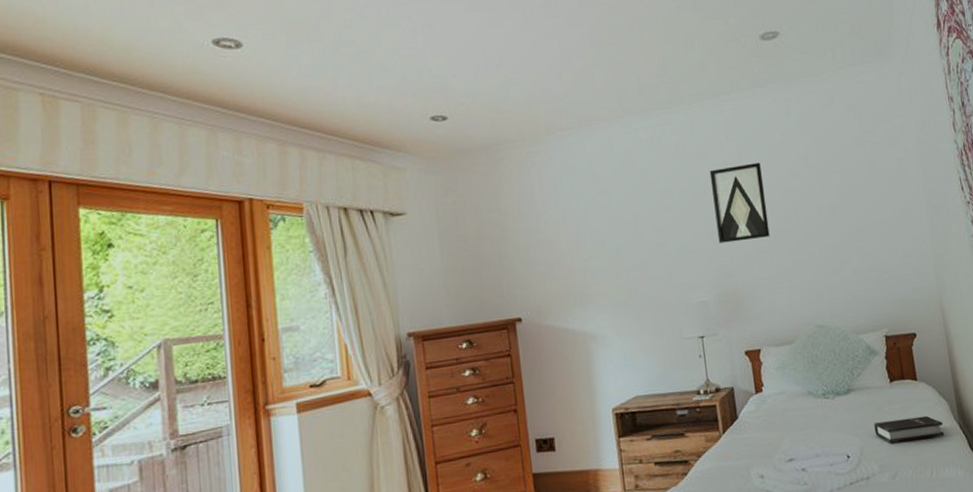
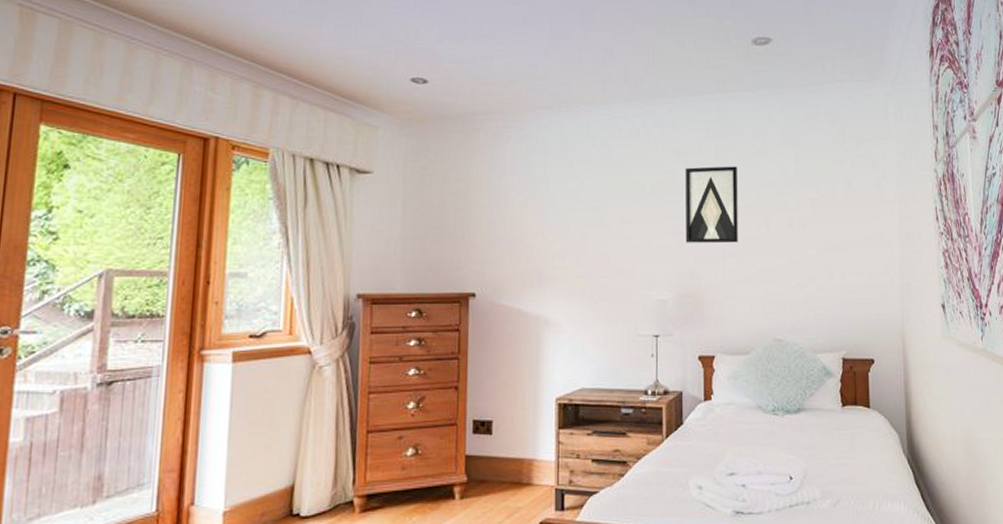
hardback book: present [874,415,945,444] -> none [821,445,892,469]

